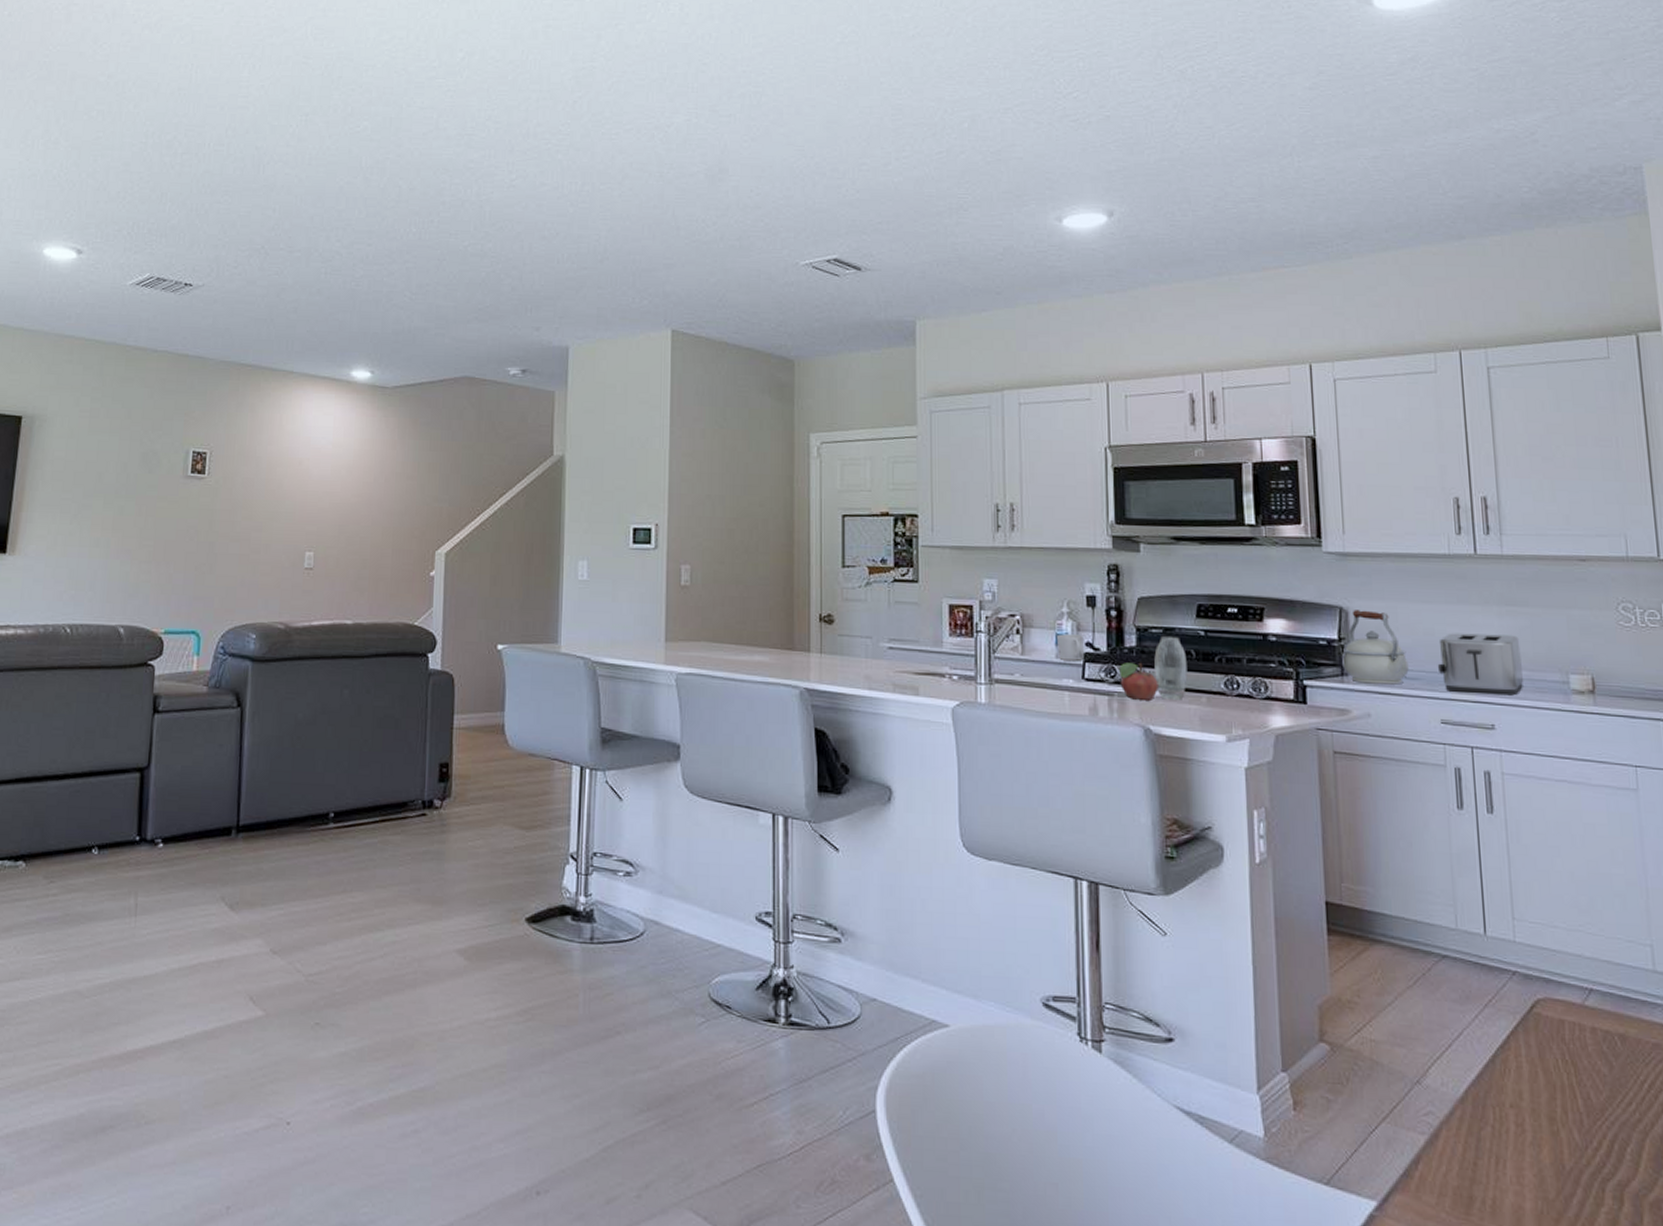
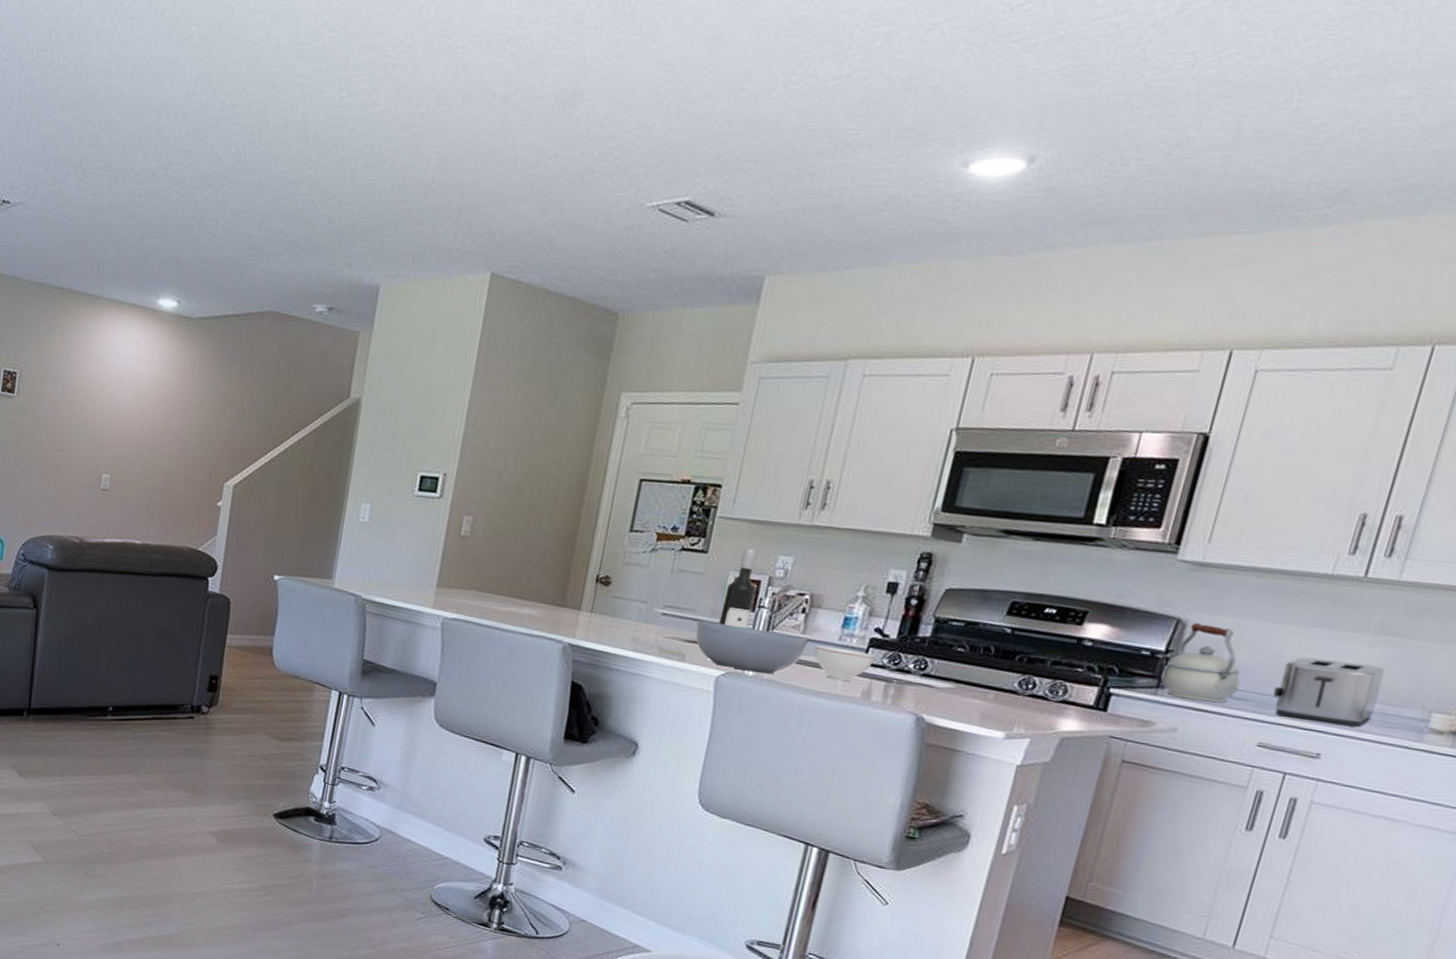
bowl: none [923,651,1029,700] -> present [694,620,809,674]
bottle: none [942,574,971,655] -> present [718,547,758,628]
bowl: none [1036,665,1093,700] -> present [814,644,876,682]
mug: present [1056,634,1084,661] -> none [842,617,874,646]
fruit: present [1119,662,1158,702] -> none [902,652,945,692]
vase: present [1154,635,1188,700] -> none [941,628,985,694]

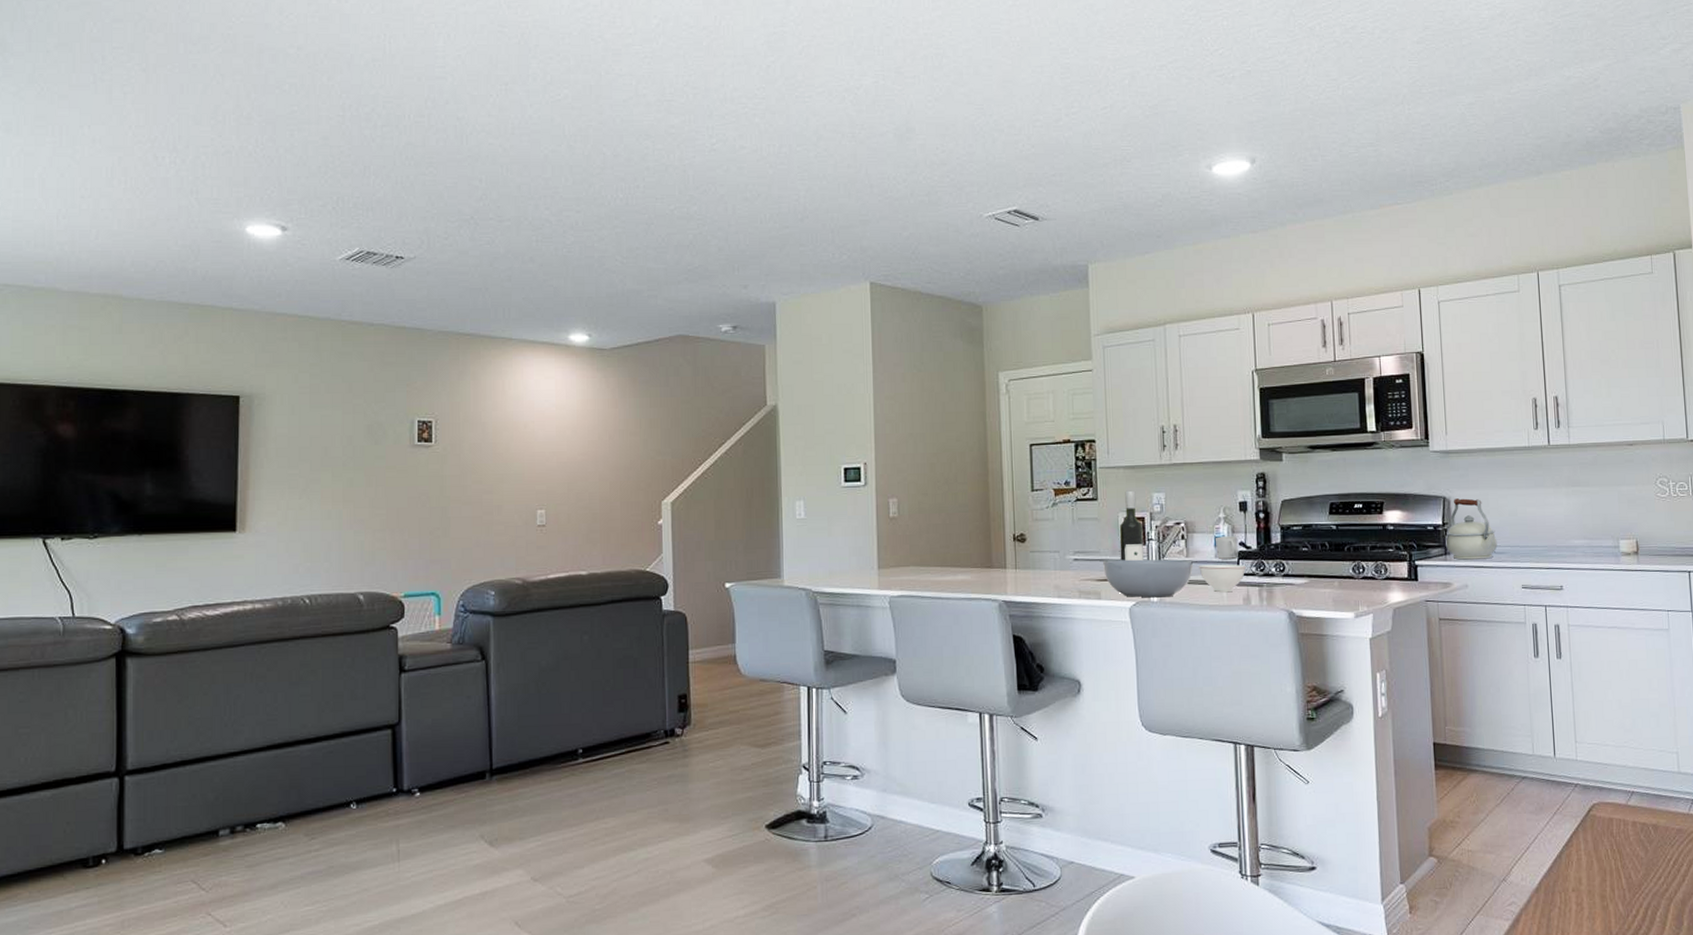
mug: none [842,617,874,646] -> present [1214,536,1238,559]
toaster: present [1273,657,1386,728] -> none [1519,511,1585,562]

